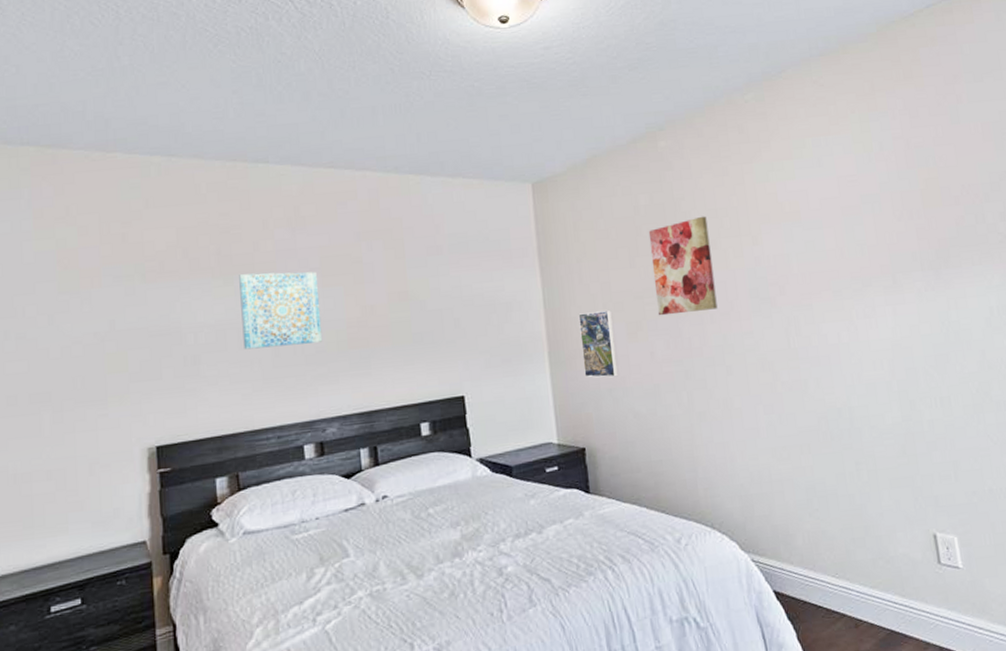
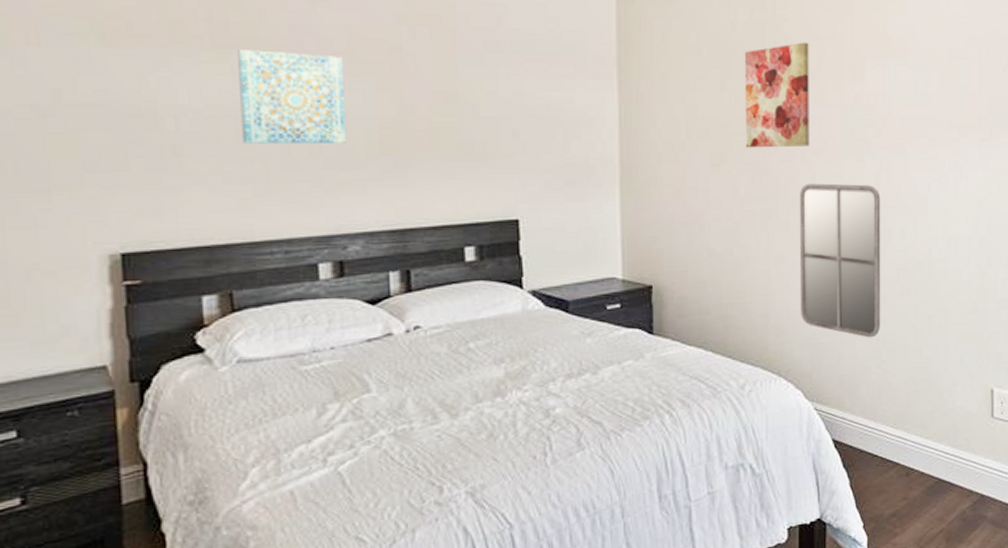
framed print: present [578,309,619,378] -> none [657,136,697,211]
home mirror: none [713,339,809,488] -> present [799,183,881,338]

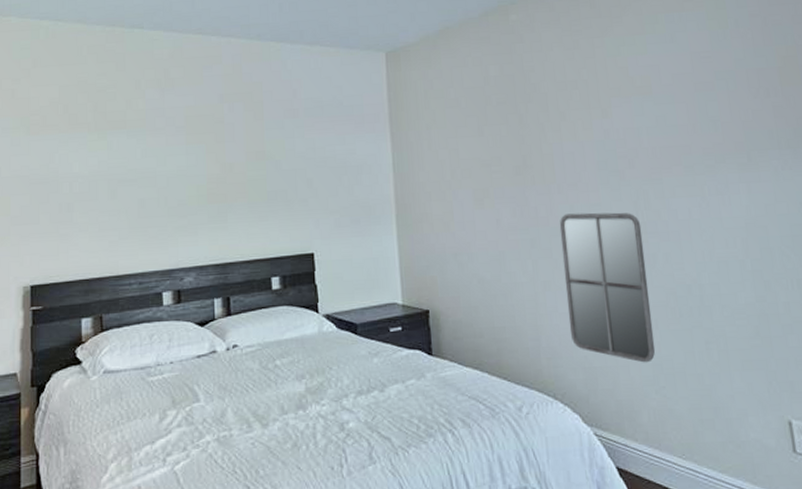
wall art: present [238,50,347,144] -> none [112,129,184,200]
wall art: present [744,42,810,148] -> none [497,88,565,184]

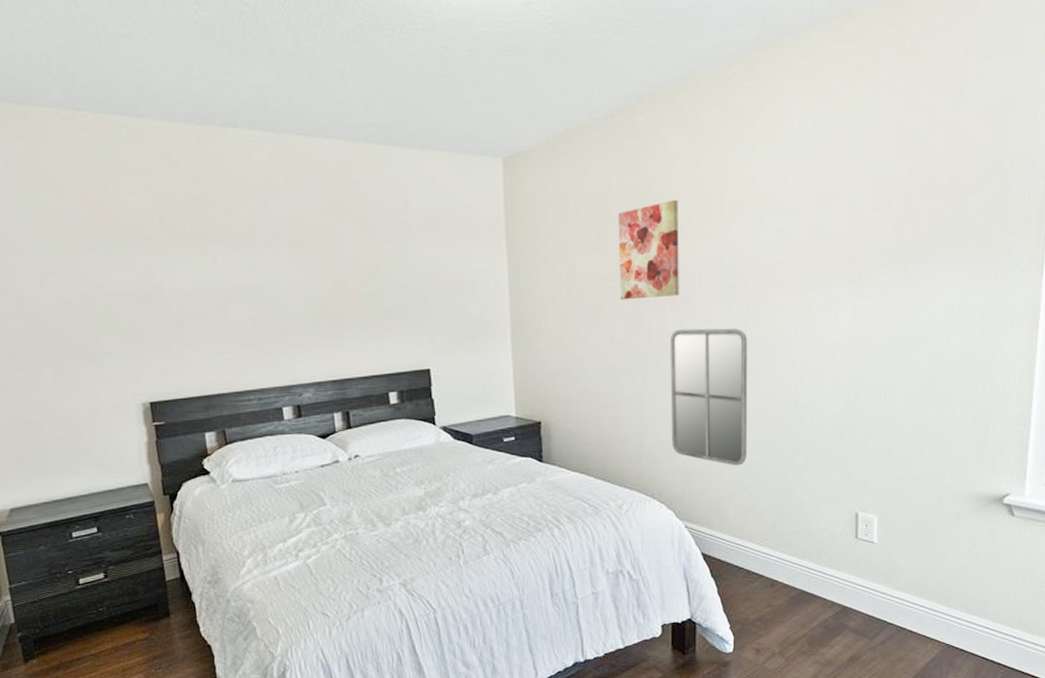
wall art: none [497,88,565,184] -> present [617,199,679,300]

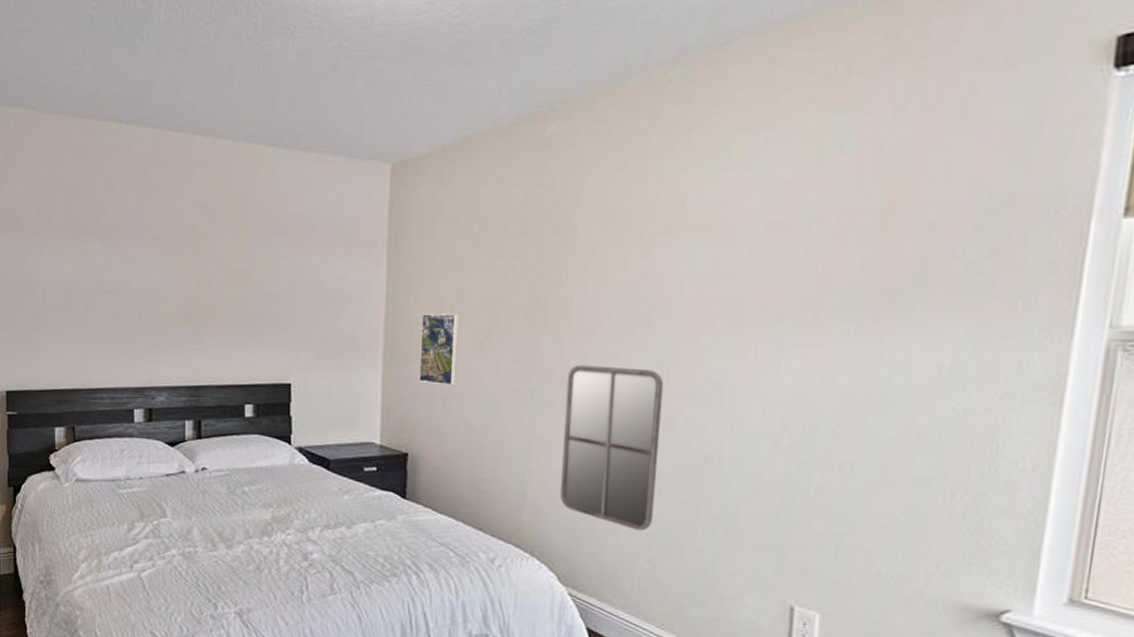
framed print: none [542,292,578,358] -> present [419,313,459,386]
wall art: present [617,199,679,300] -> none [511,218,590,327]

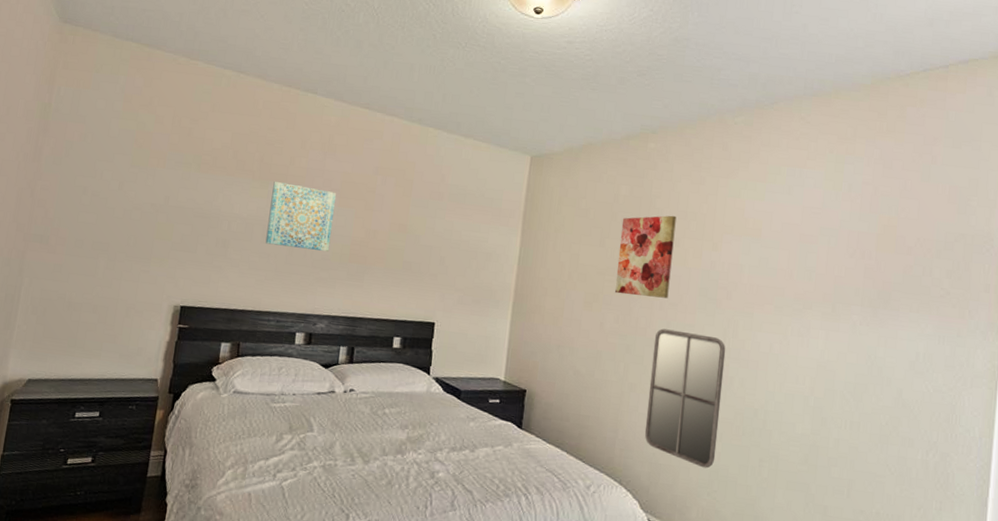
wall art: none [86,237,160,312] -> present [265,182,336,252]
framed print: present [419,313,459,386] -> none [539,276,575,337]
wall art: none [511,218,590,327] -> present [614,215,677,299]

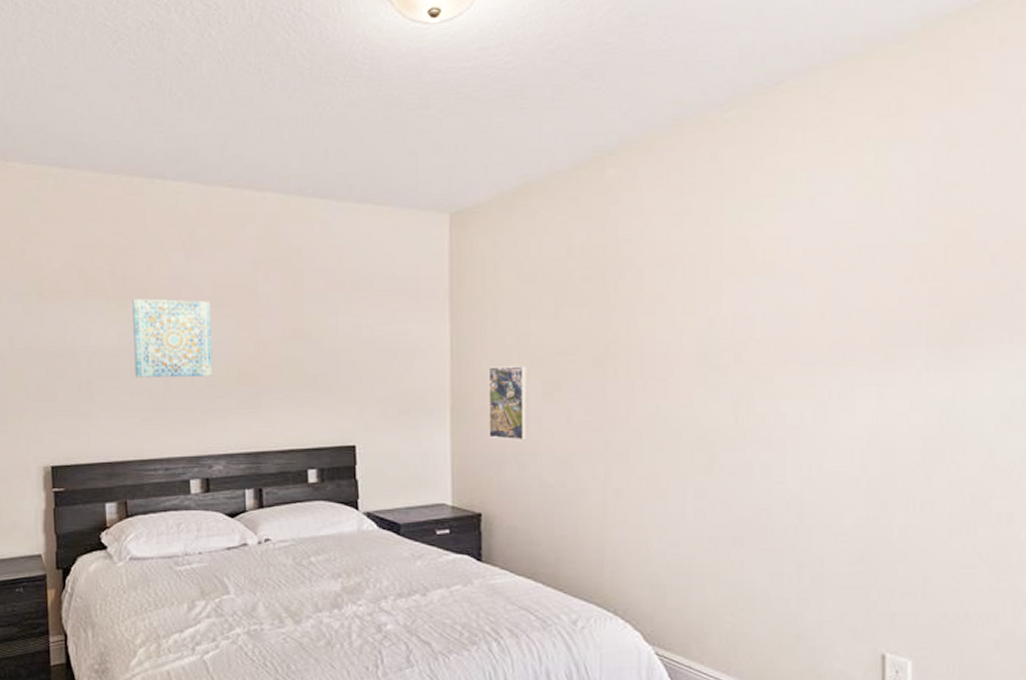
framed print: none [539,276,575,337] -> present [488,364,528,441]
wall art: present [614,215,677,299] -> none [581,262,655,377]
home mirror: present [644,328,726,469] -> none [640,413,740,583]

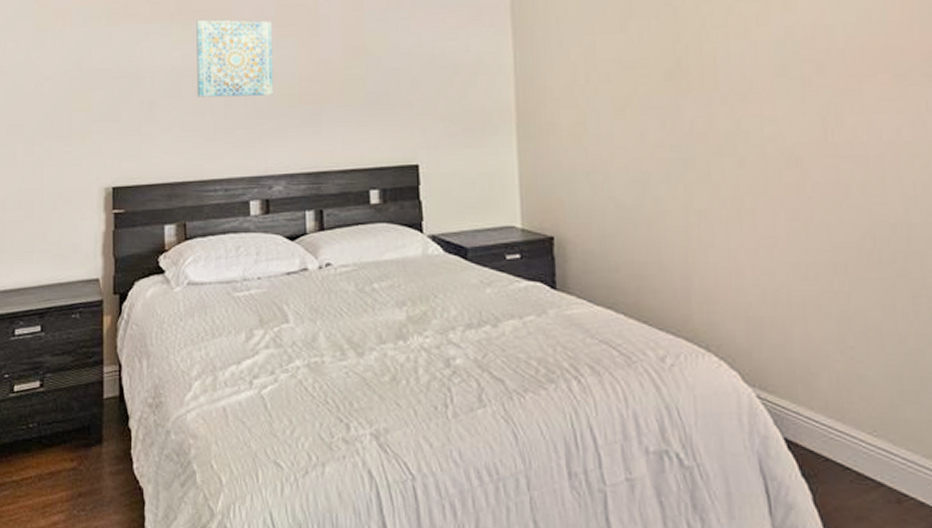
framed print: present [488,364,528,441] -> none [554,79,600,159]

